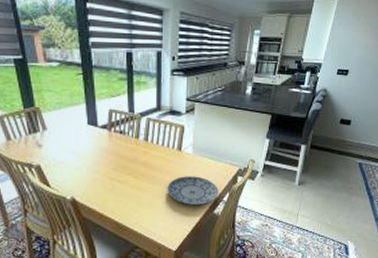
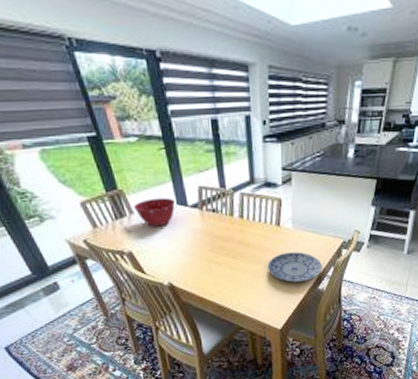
mixing bowl: none [47,117,86,144] -> present [133,197,175,227]

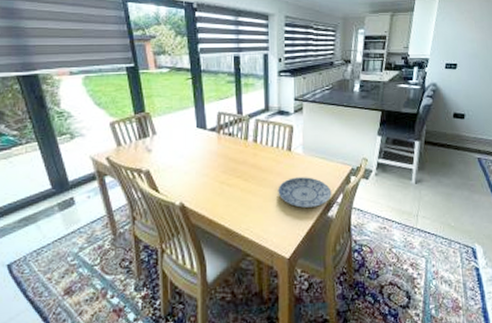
mixing bowl: present [133,197,175,227] -> none [157,121,195,148]

